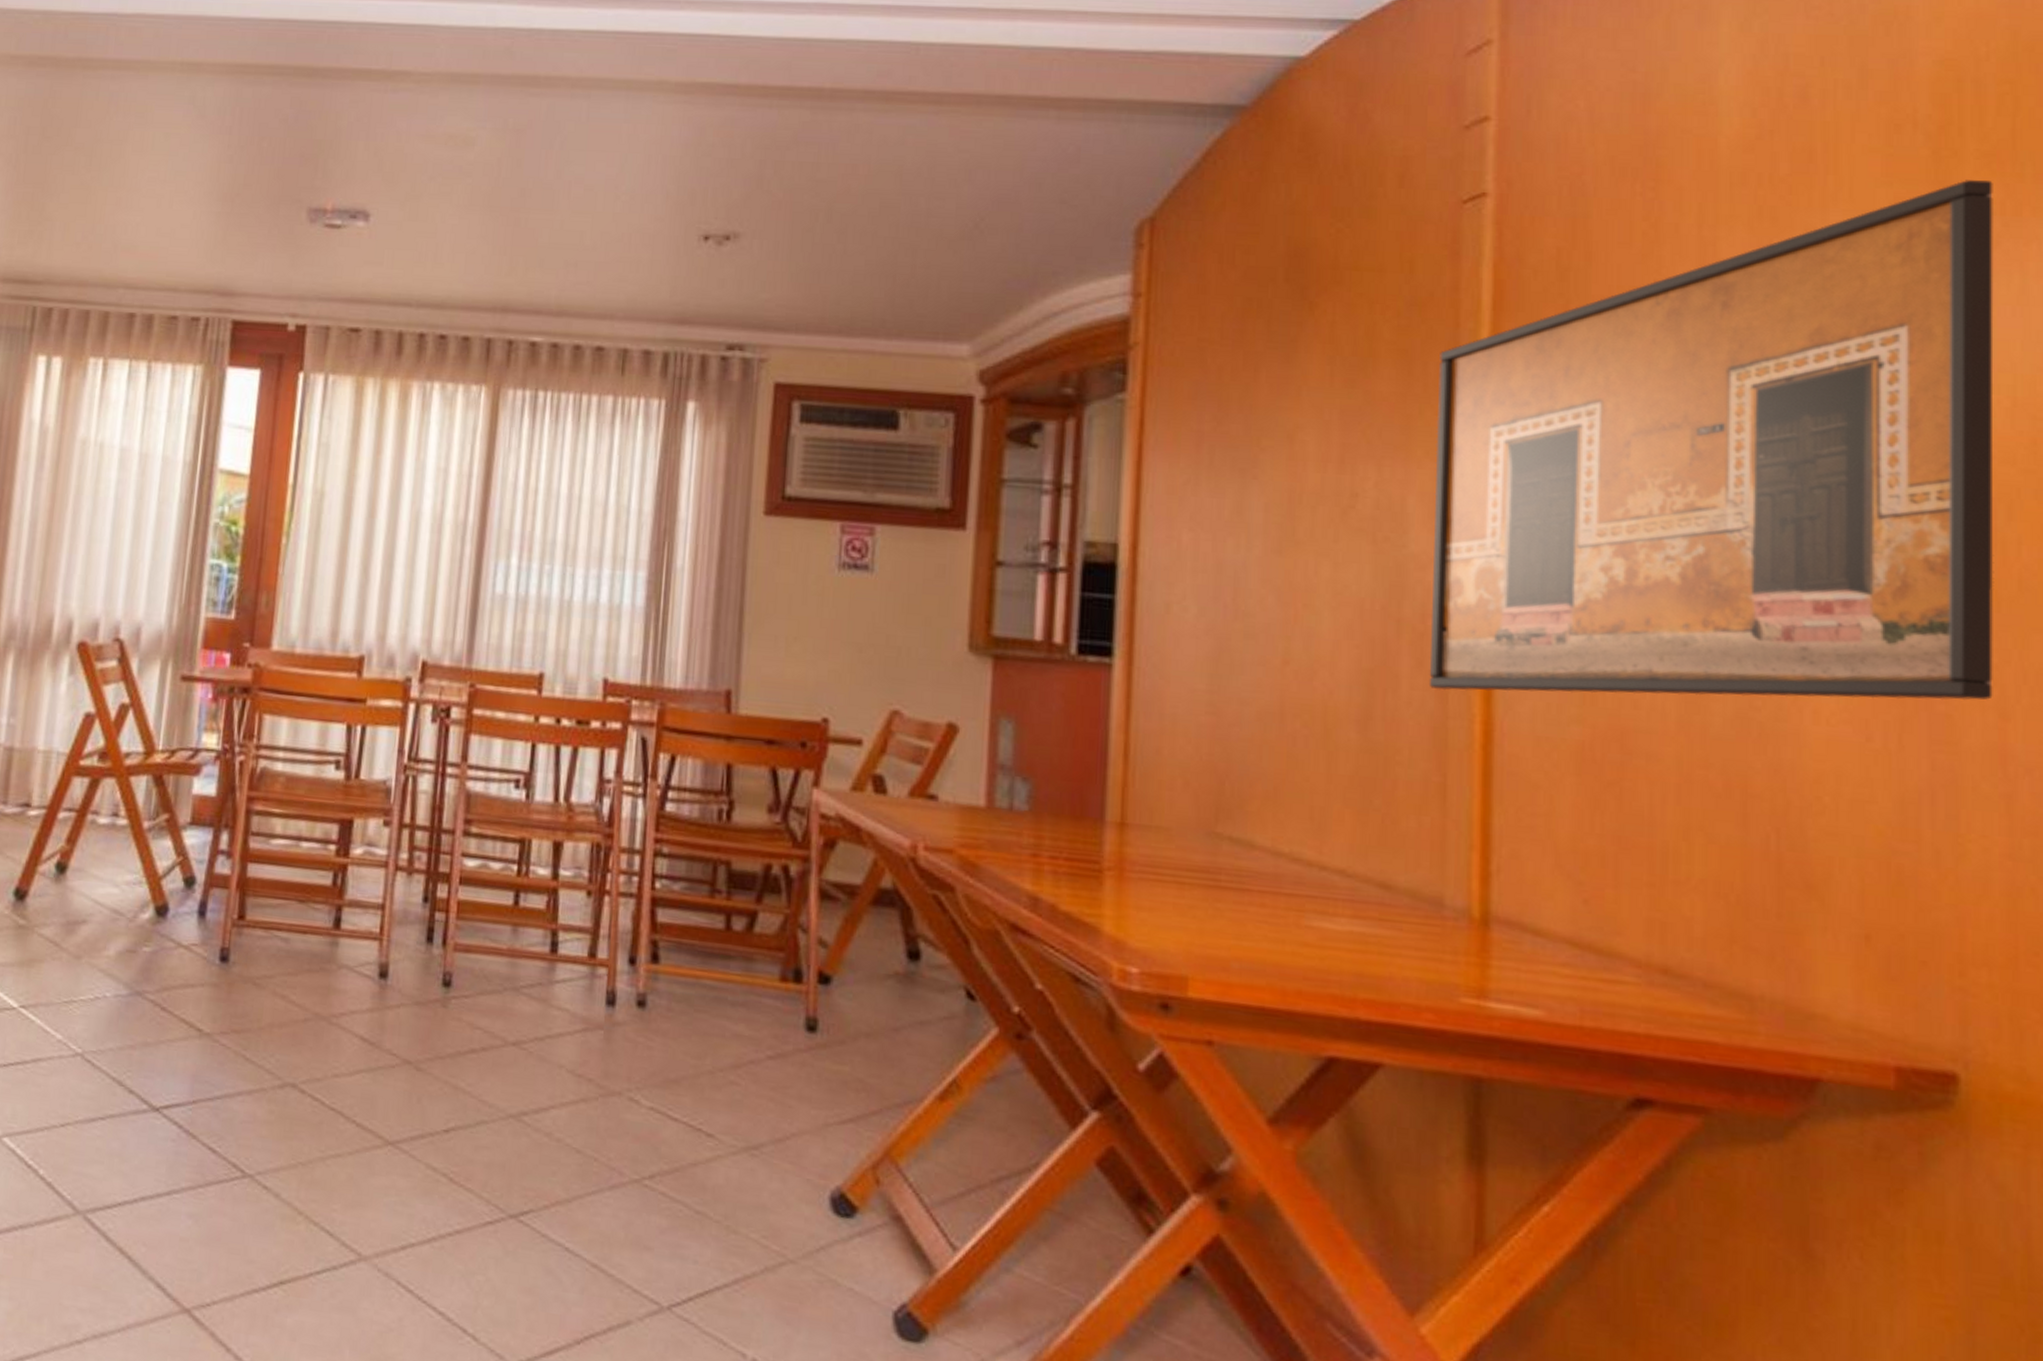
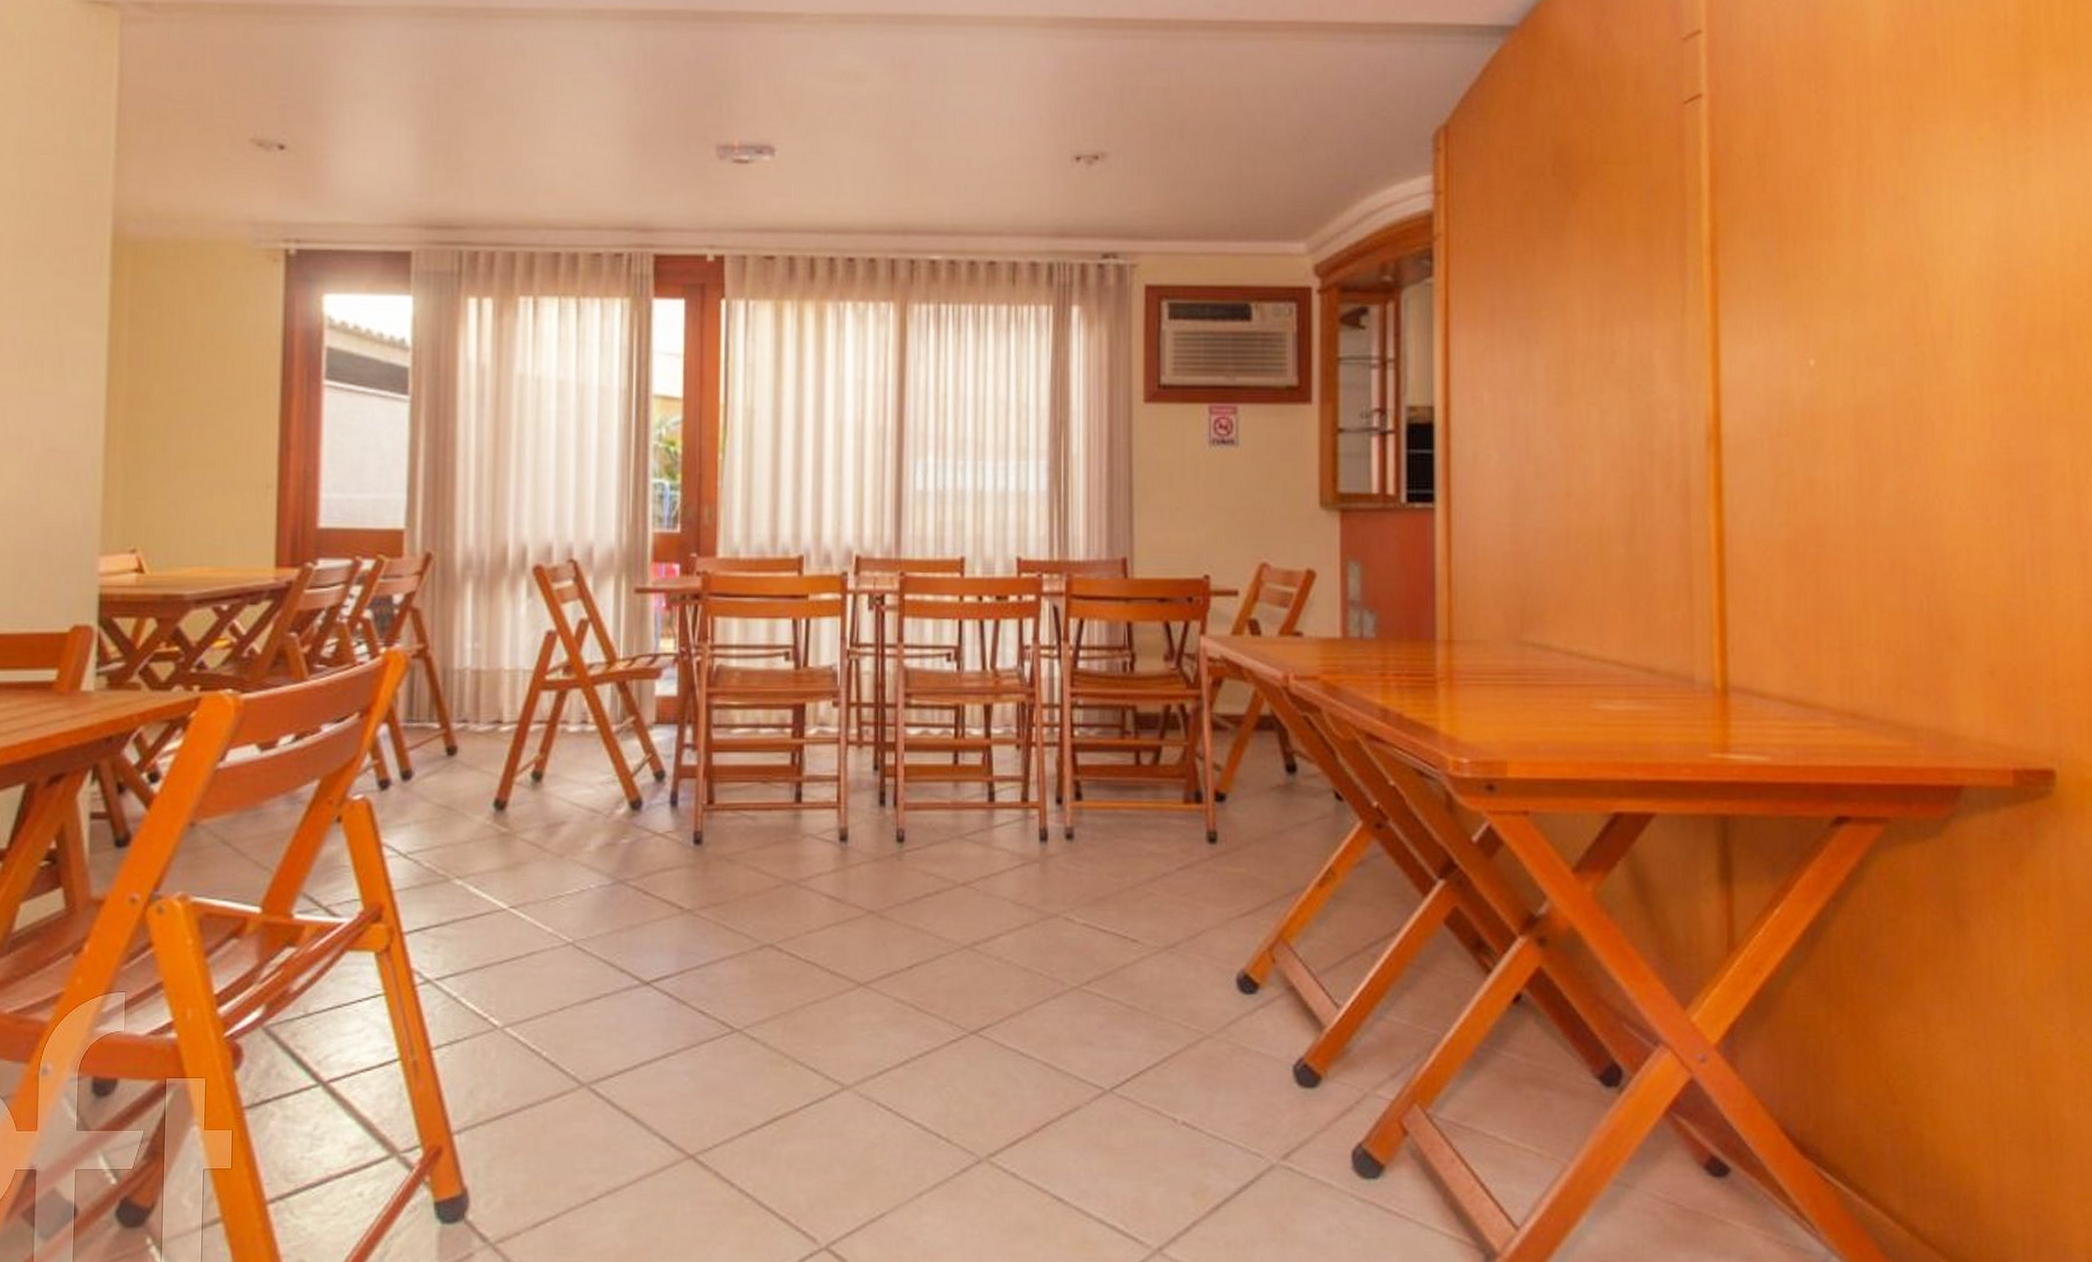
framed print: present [1429,180,1994,701] -> none [1672,71,2071,508]

